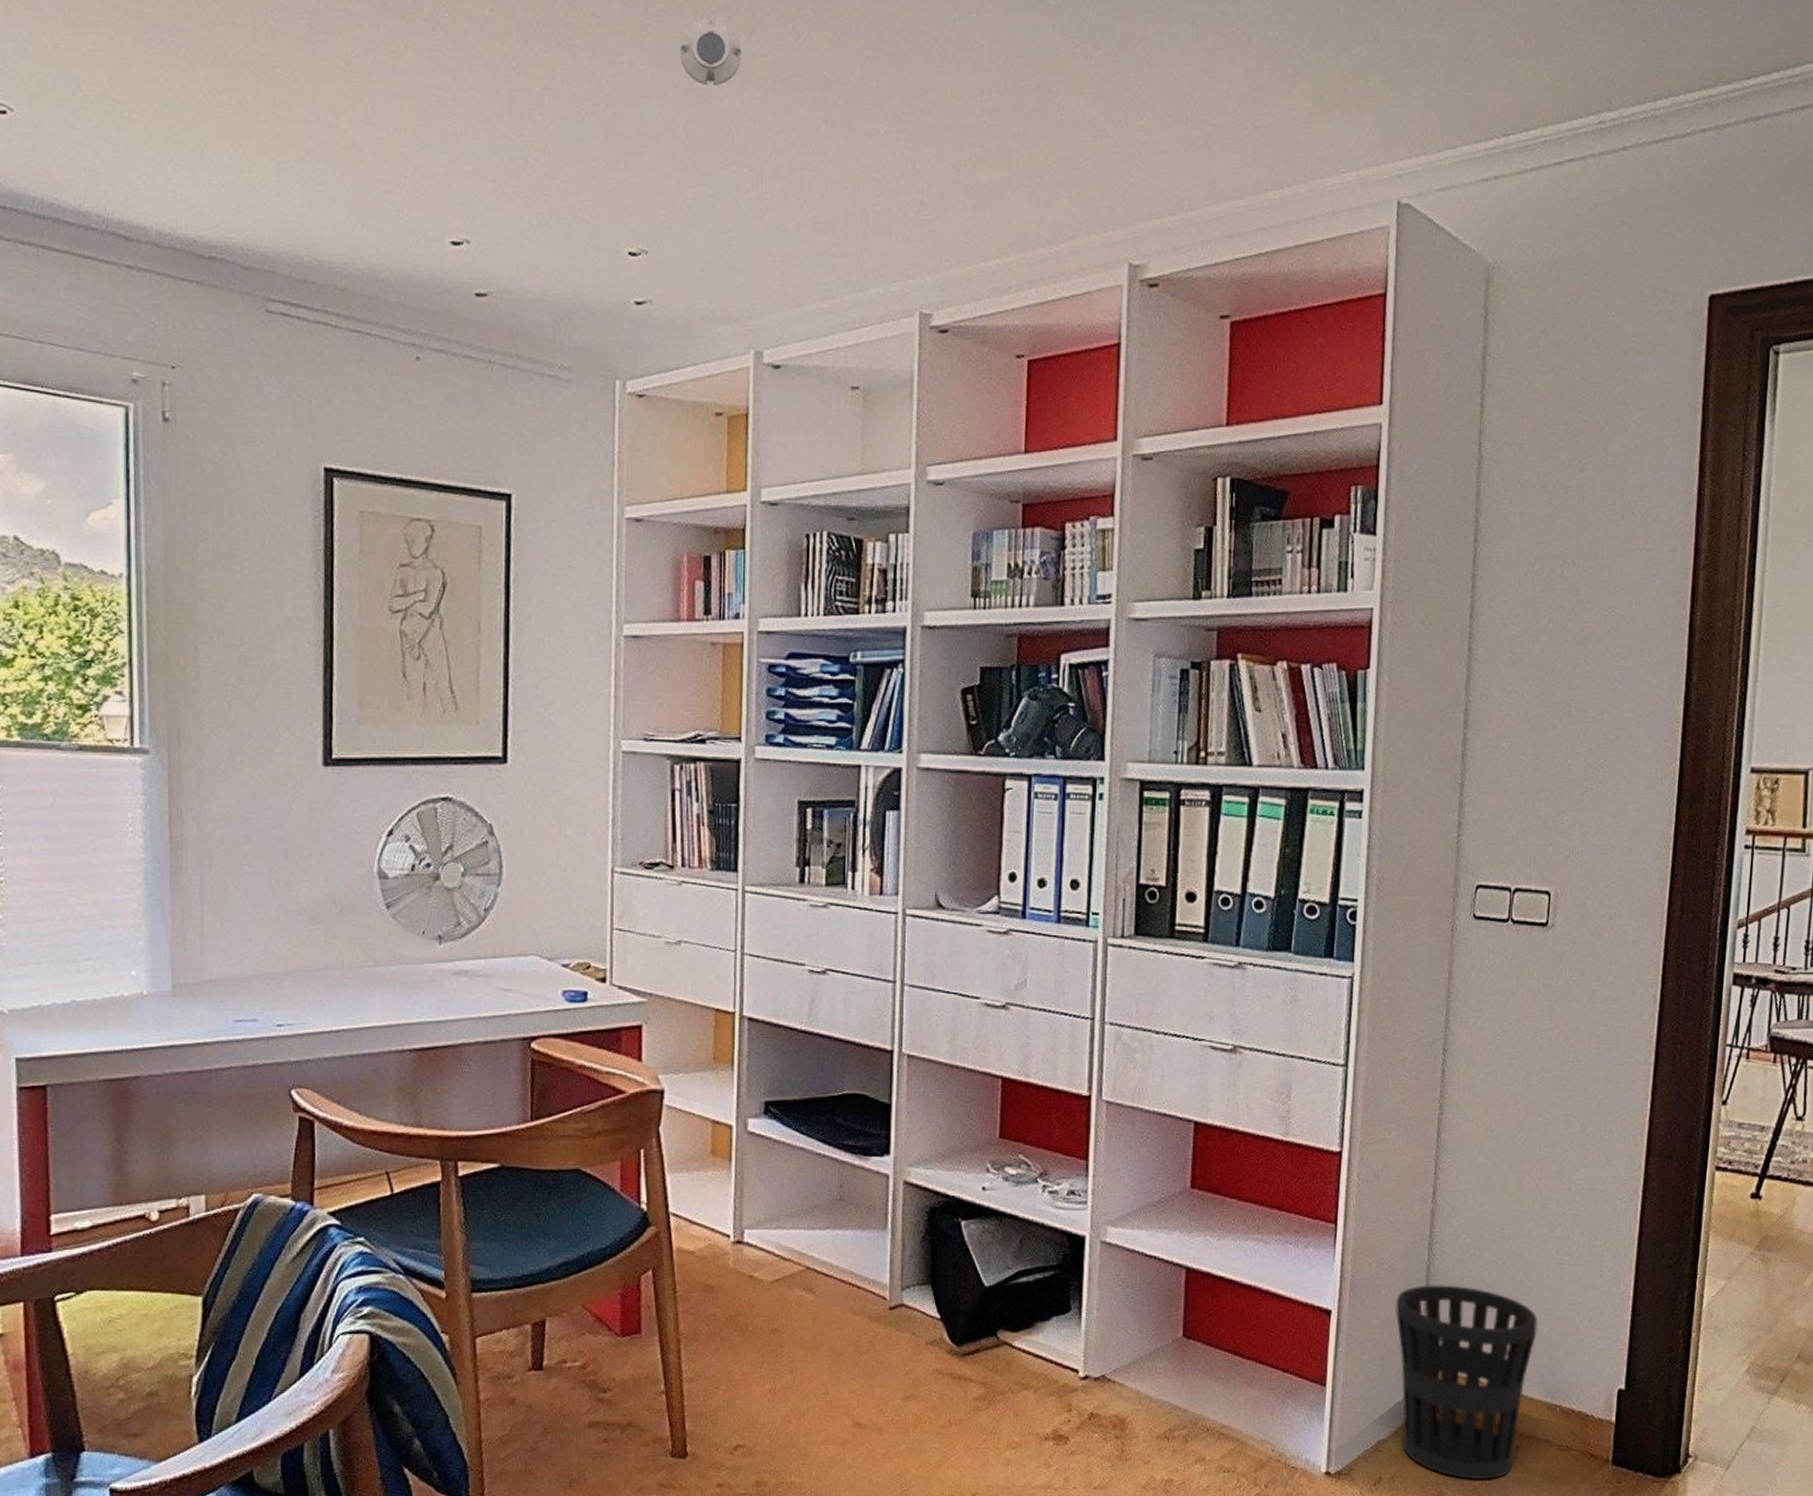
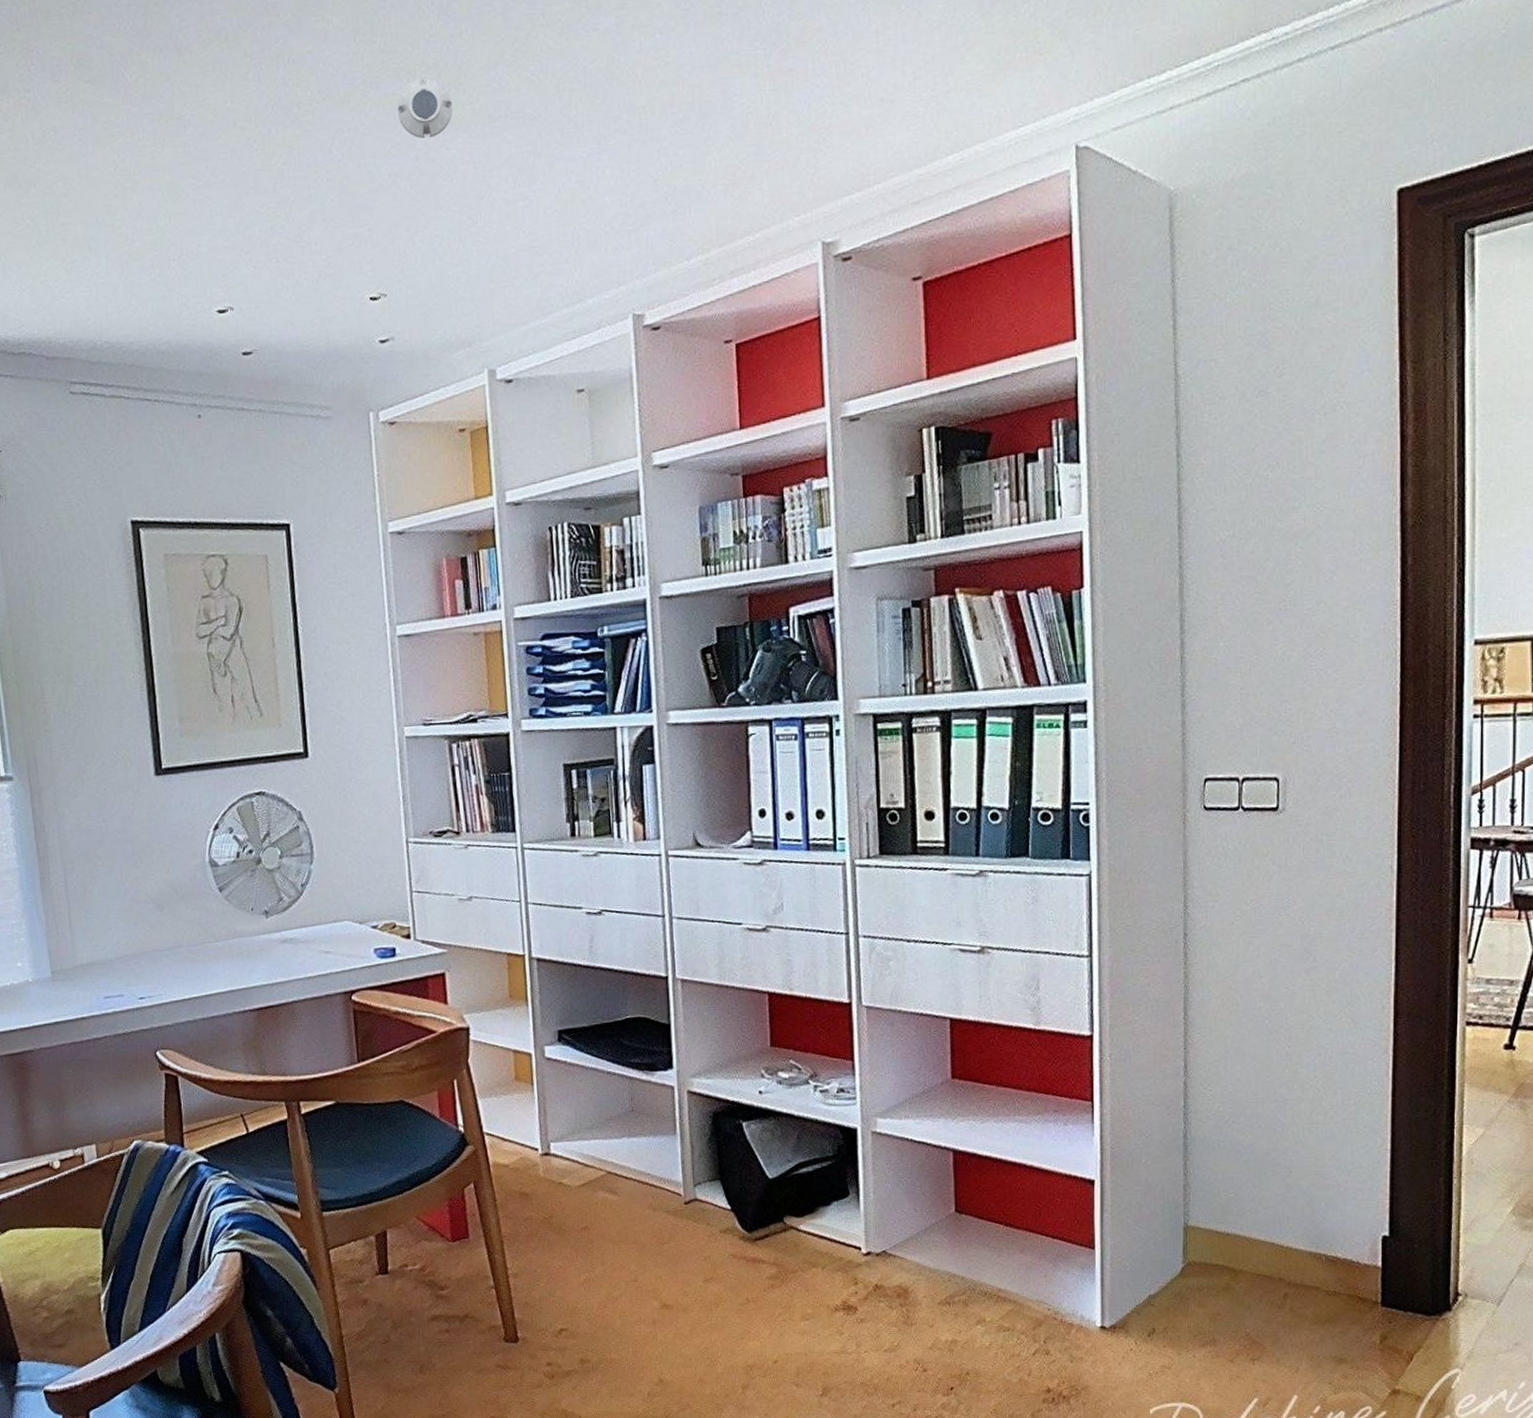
wastebasket: present [1395,1285,1538,1480] -> none [1155,1150,1297,1327]

